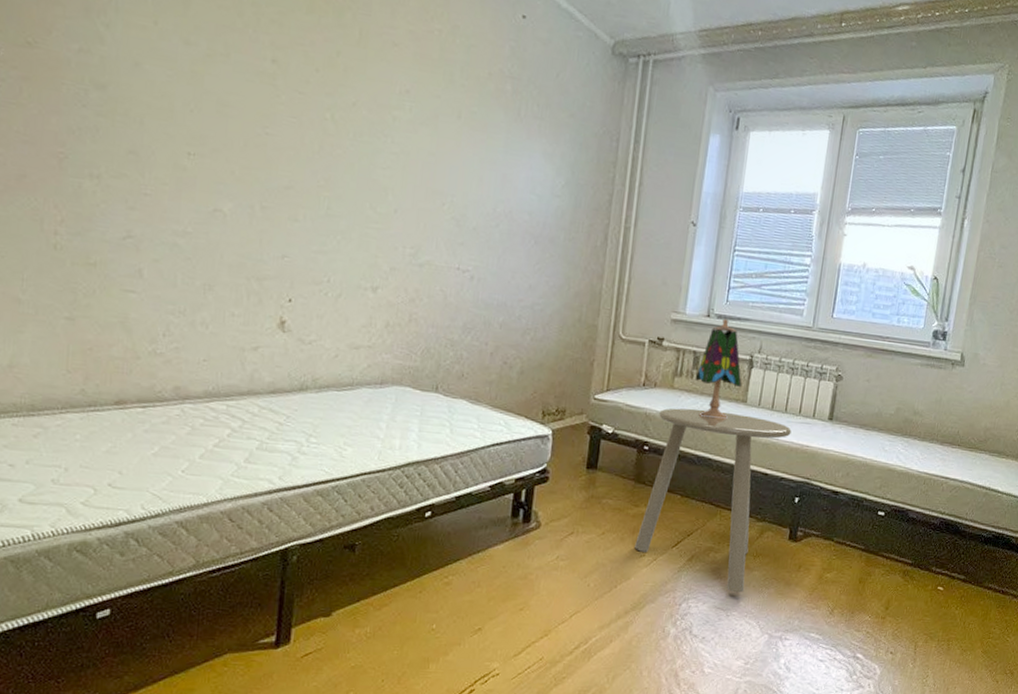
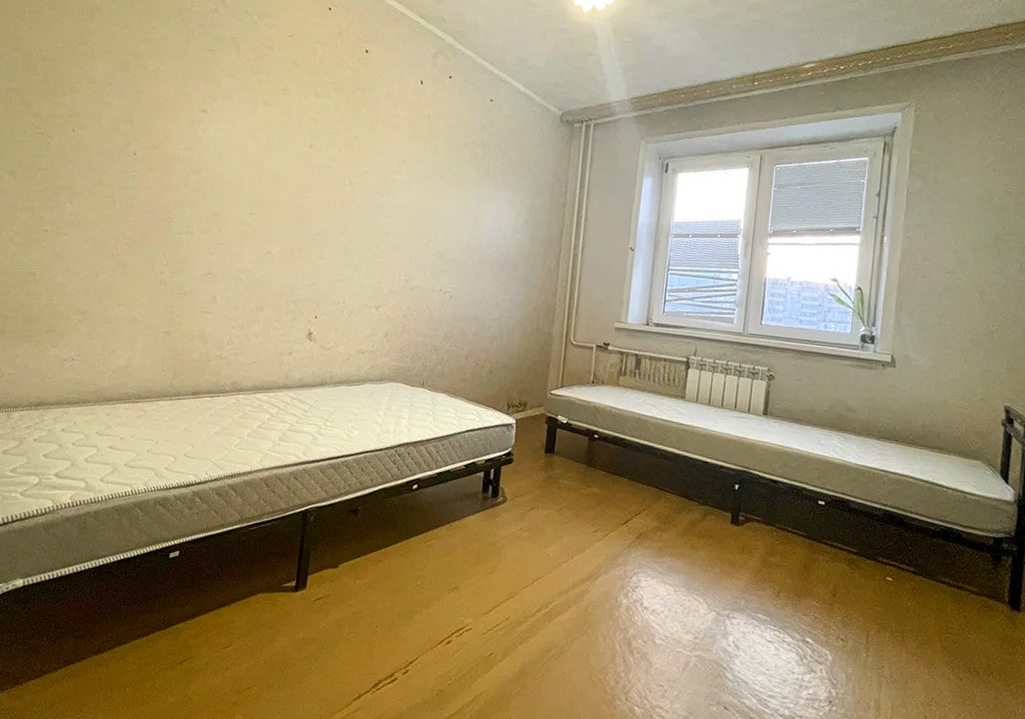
side table: present [635,408,792,593] -> none [588,402,728,571]
table lamp: present [695,319,742,420] -> none [637,327,680,414]

